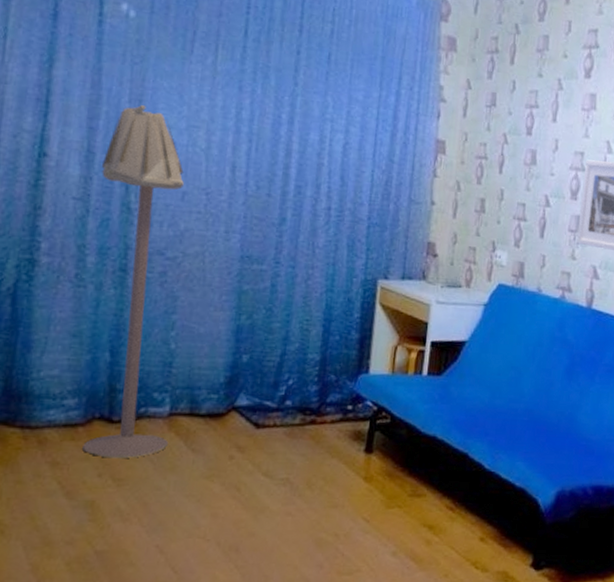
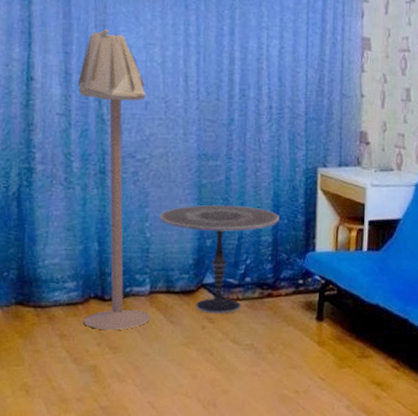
side table: none [188,314,330,442] -> present [159,204,279,314]

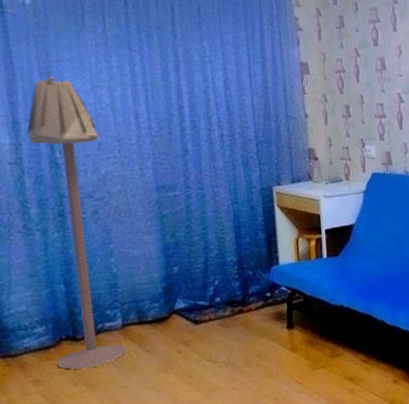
side table: present [159,204,279,314] -> none [124,230,242,338]

